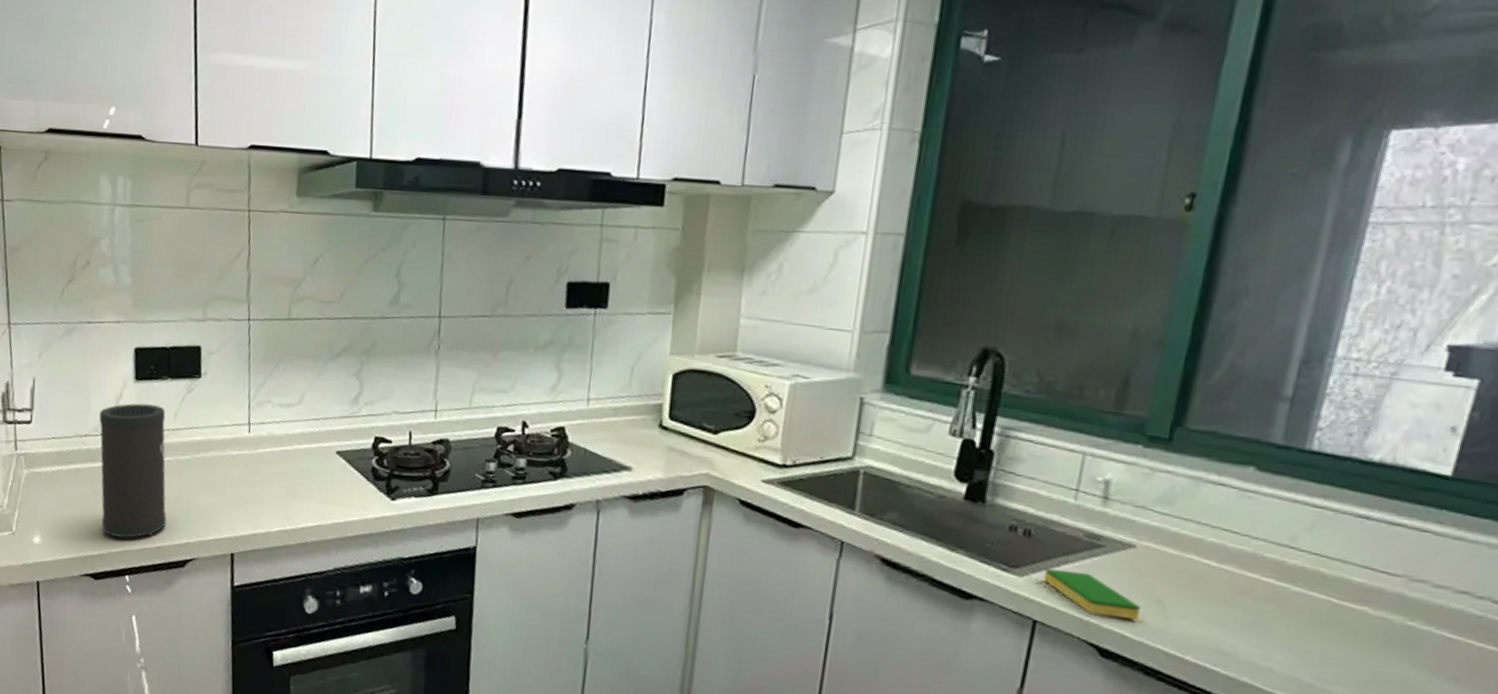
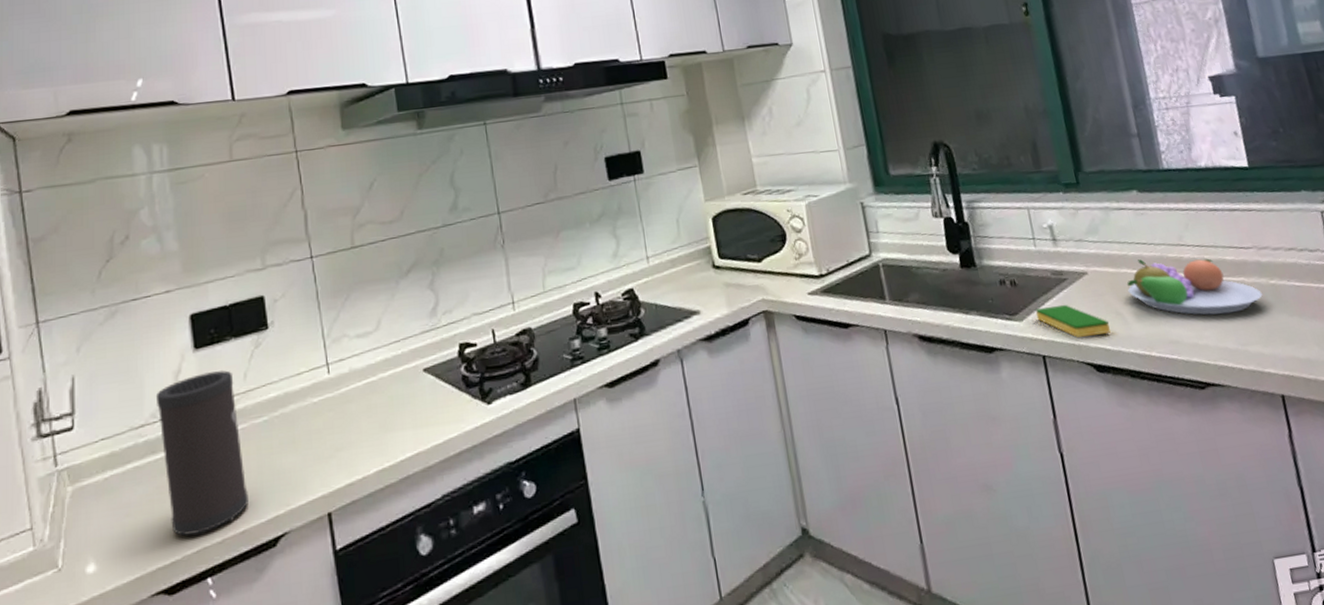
fruit bowl: none [1185,549,1387,645] -> present [1126,258,1263,315]

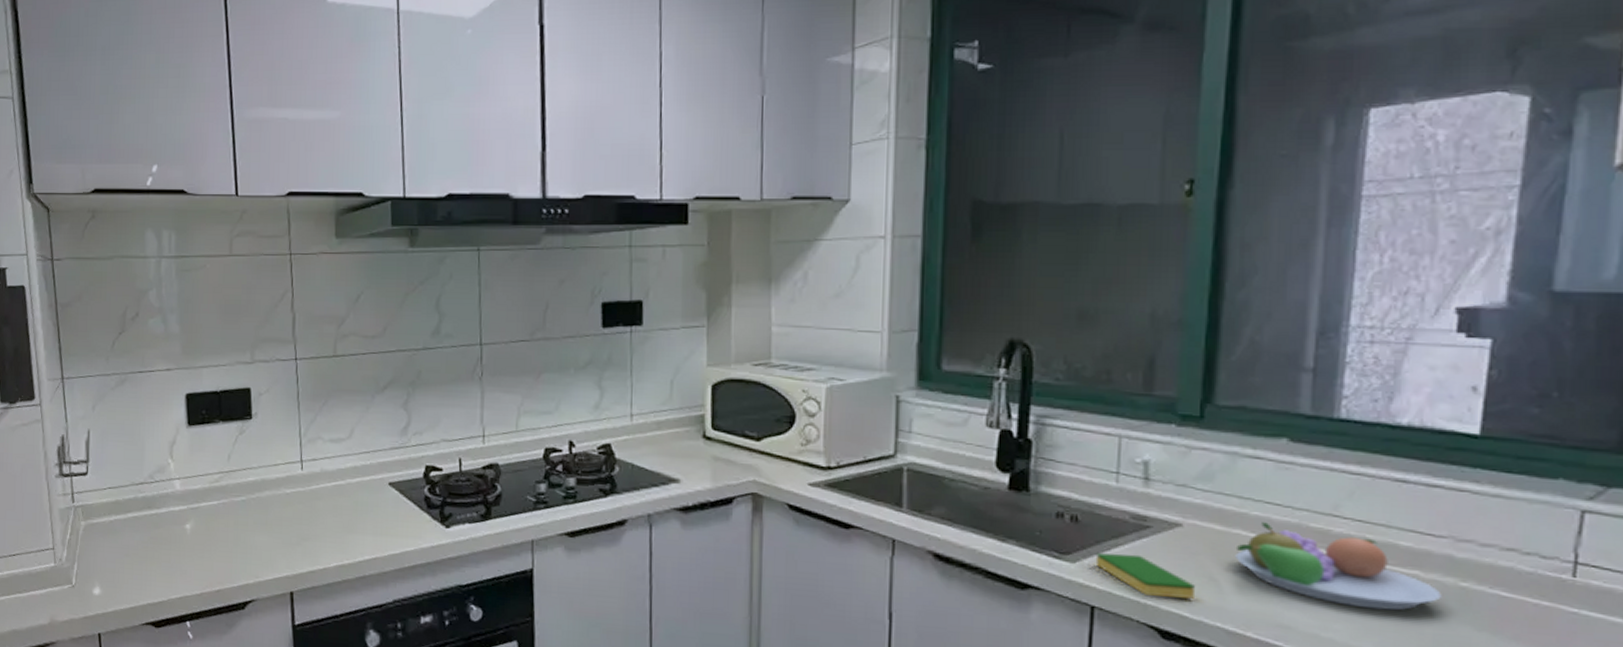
speaker: present [155,369,248,536] -> none [153,448,224,584]

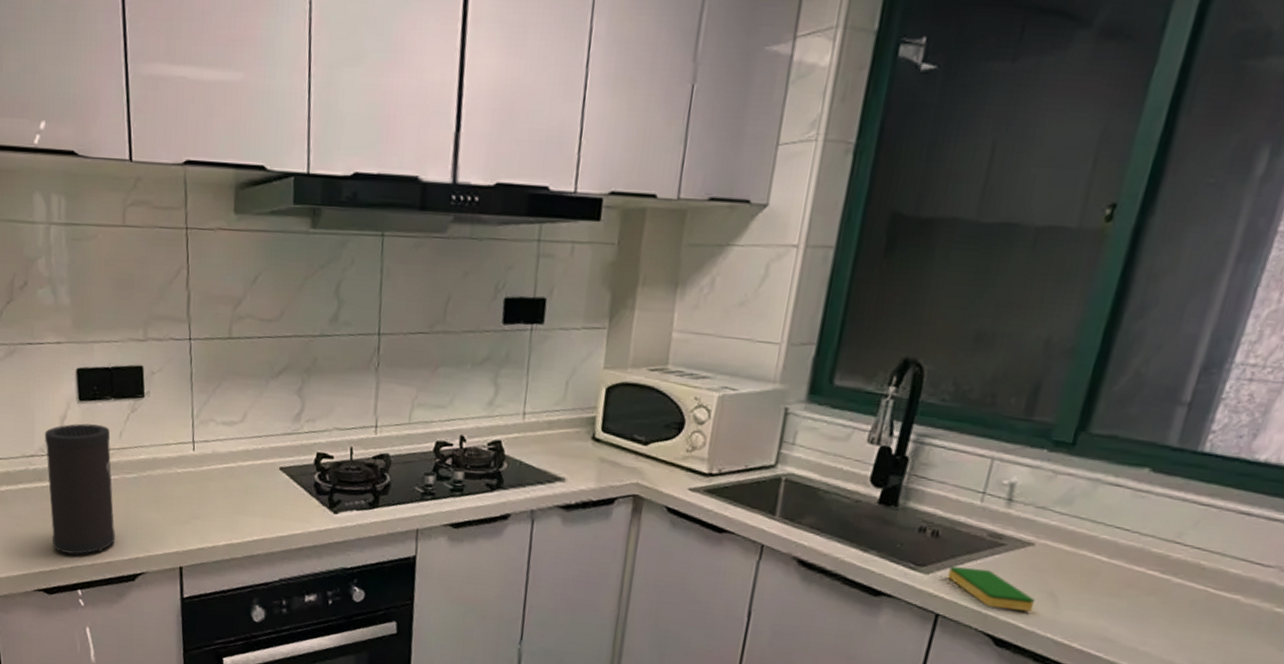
speaker: none [153,448,224,584] -> present [44,423,115,554]
fruit bowl: present [1235,522,1442,611] -> none [1077,545,1256,630]

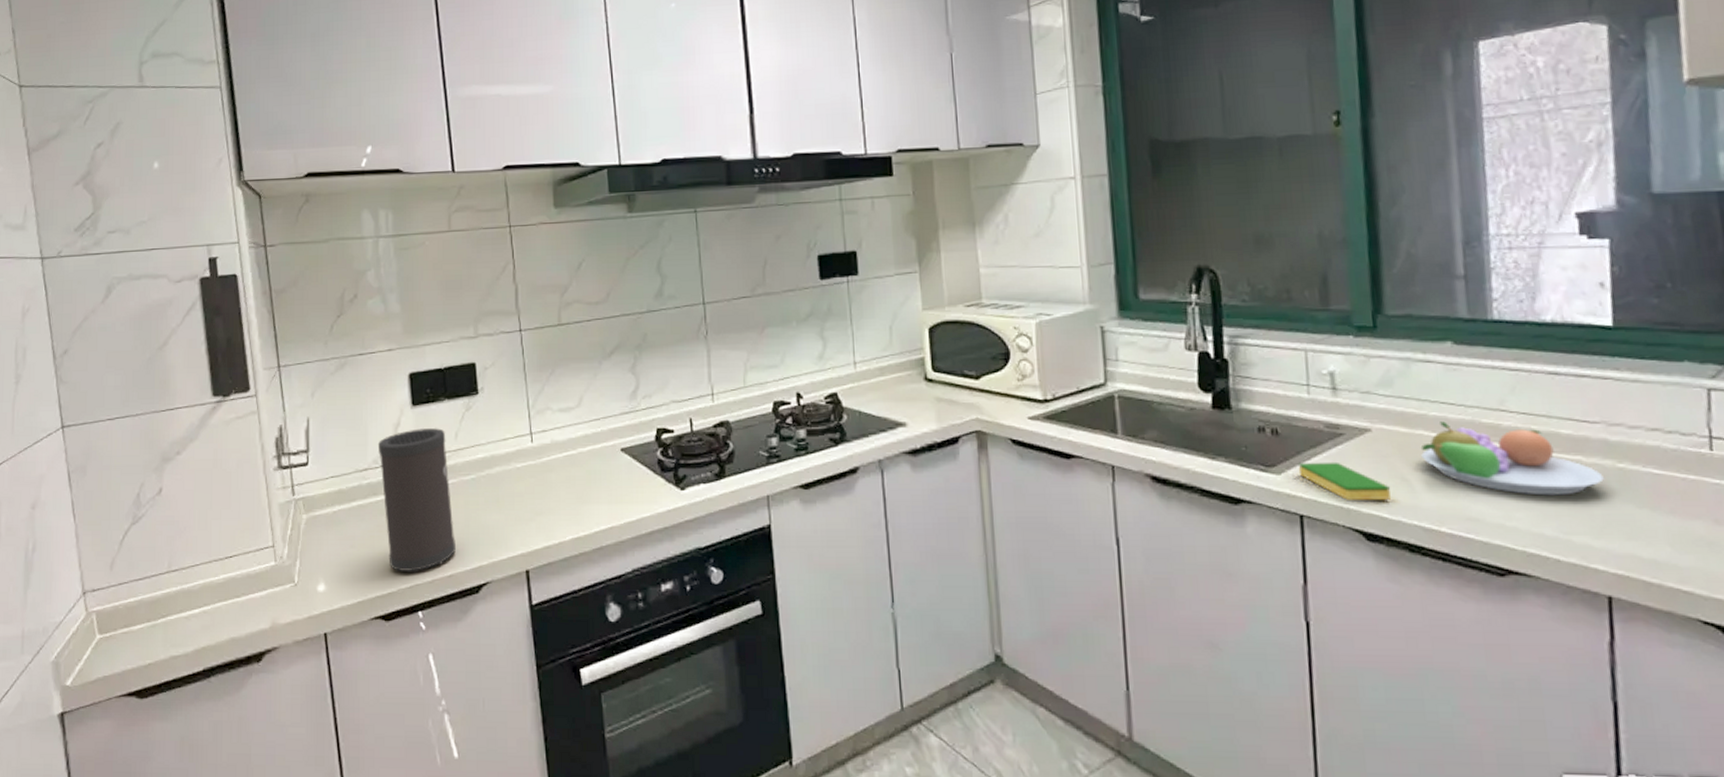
fruit bowl: none [1077,545,1256,630] -> present [1420,421,1604,496]

